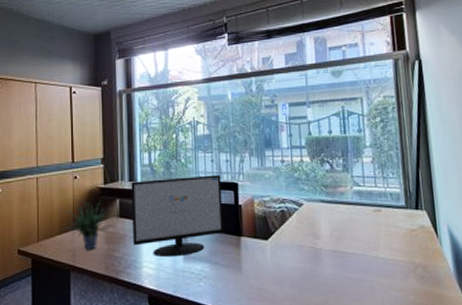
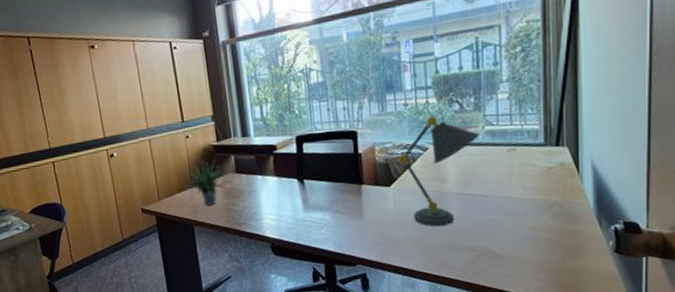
computer monitor: present [131,175,223,256] -> none [244,124,343,208]
desk lamp: none [275,173,349,283] -> present [398,116,480,226]

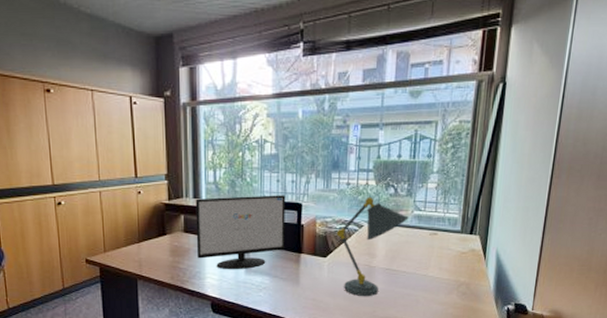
potted plant: present [181,155,234,206] -> none [129,210,181,261]
computer monitor: none [244,124,343,208] -> present [195,195,286,269]

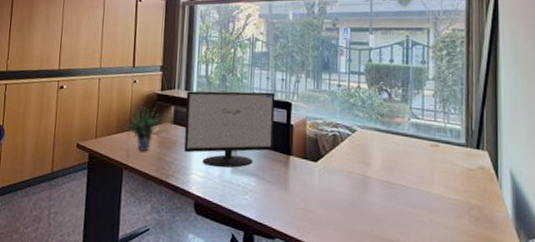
potted plant: none [129,210,181,261] -> present [120,99,170,152]
desk lamp: present [336,196,409,296] -> none [327,100,405,211]

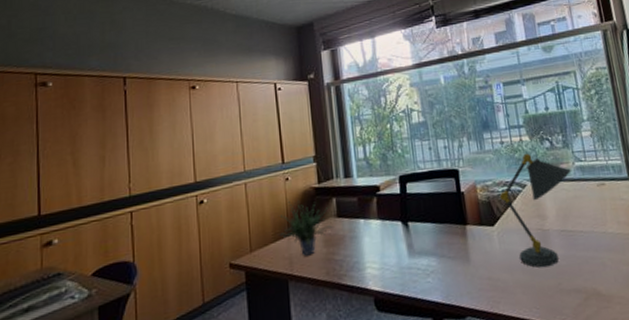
computer monitor: present [184,91,275,168] -> none [347,162,448,255]
desk lamp: none [327,100,405,211] -> present [499,153,571,267]

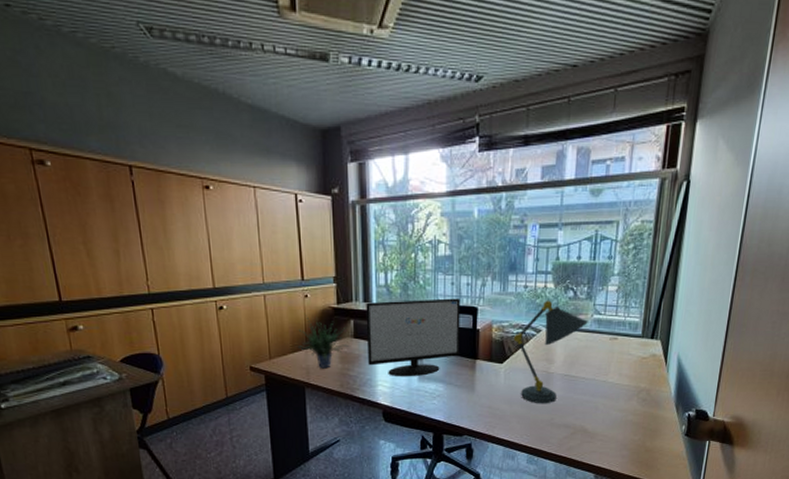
computer monitor: none [347,162,448,255] -> present [366,298,461,376]

